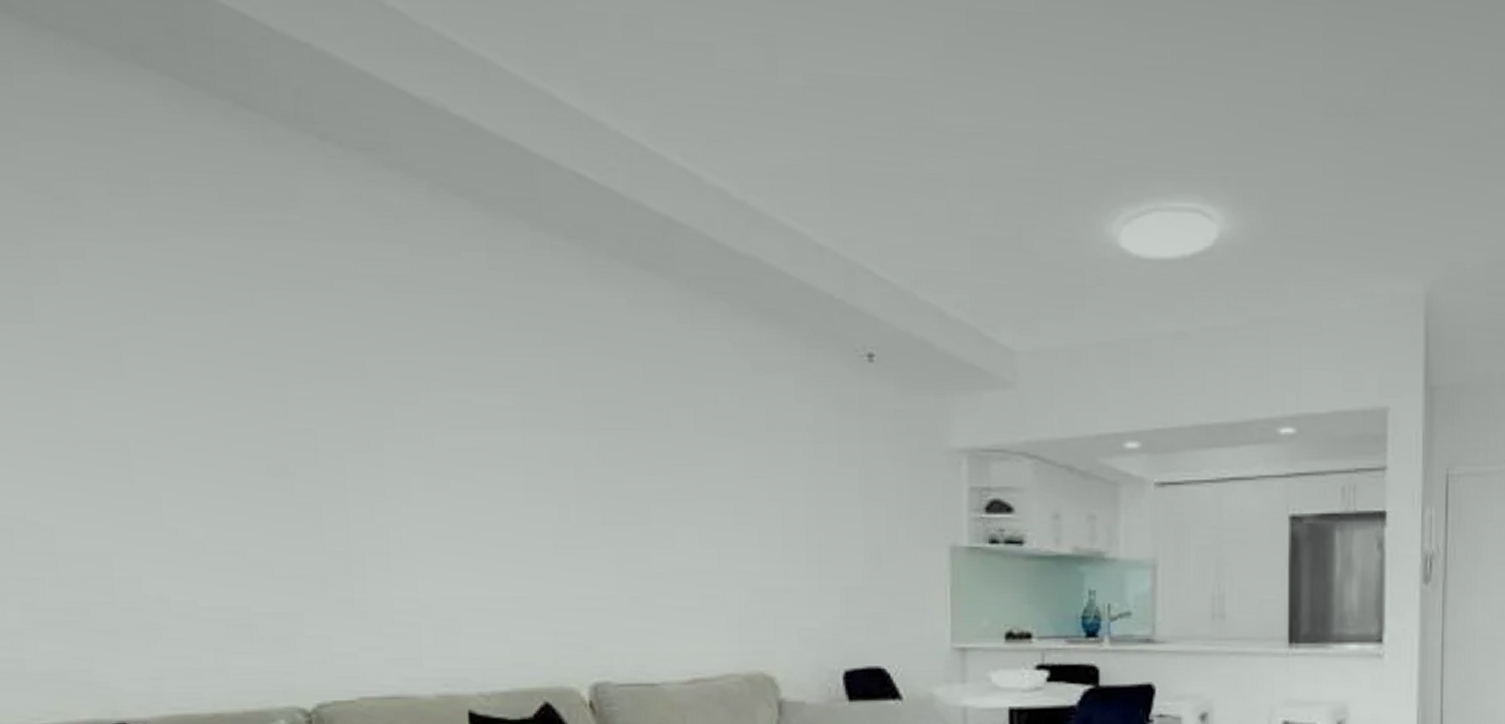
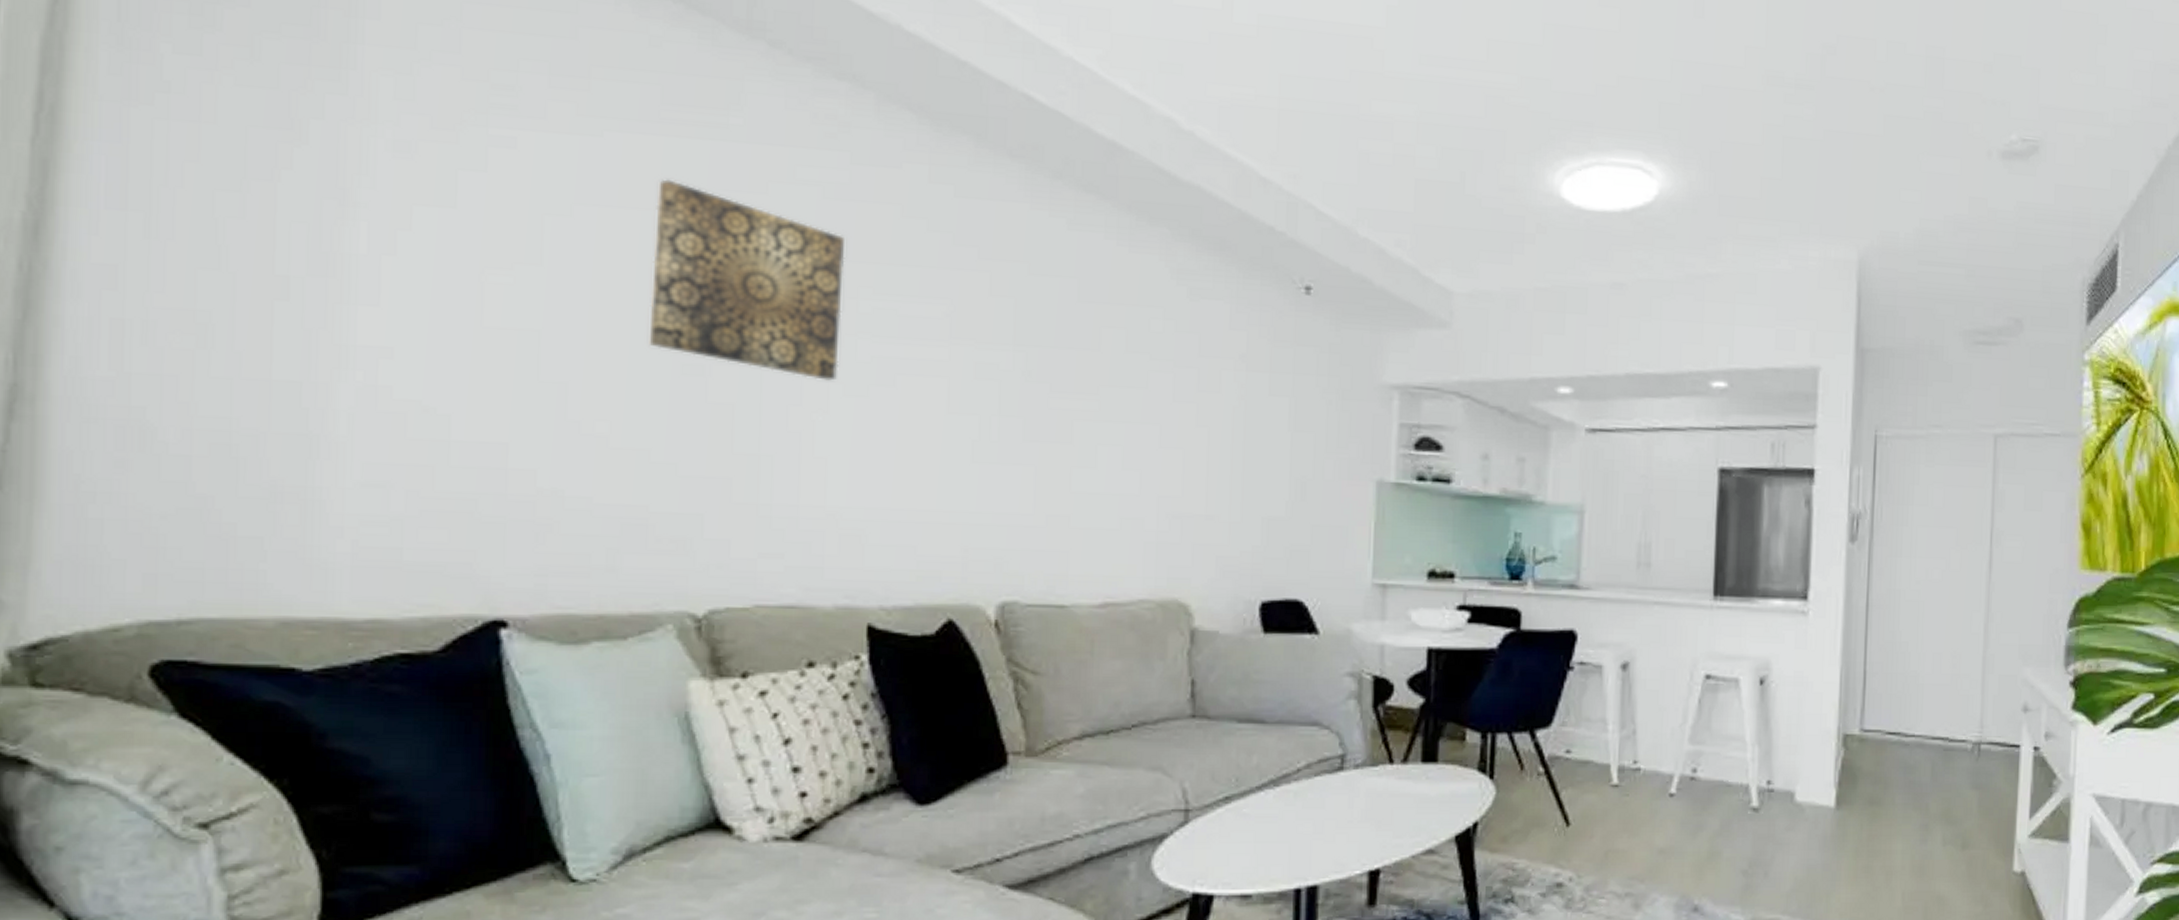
wall art: none [226,281,418,476] -> present [648,179,845,382]

